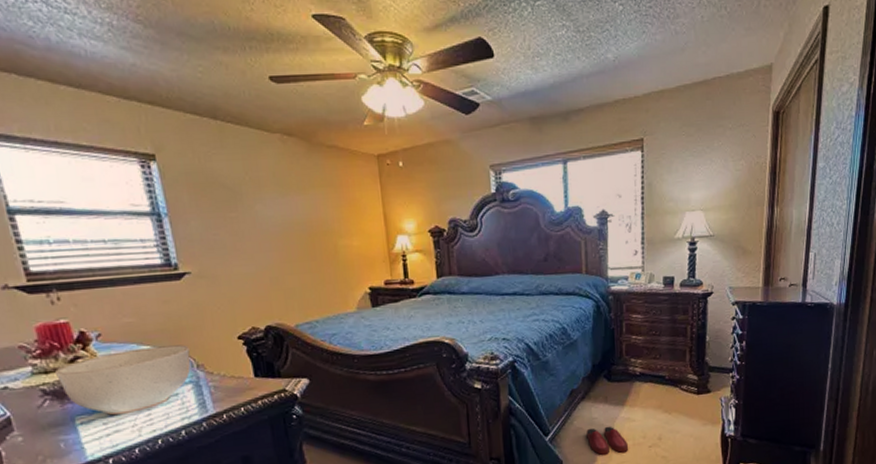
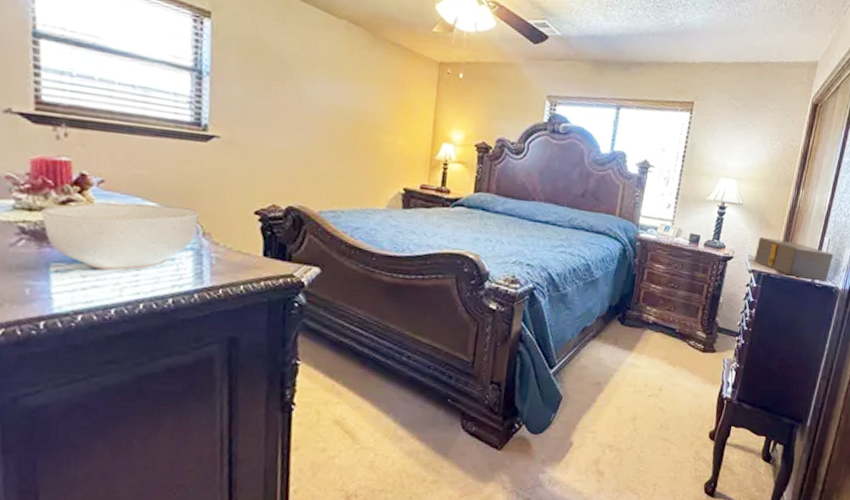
slippers: present [586,426,628,456] -> none [590,367,629,399]
jewelry box: none [736,264,823,301] -> present [754,236,834,282]

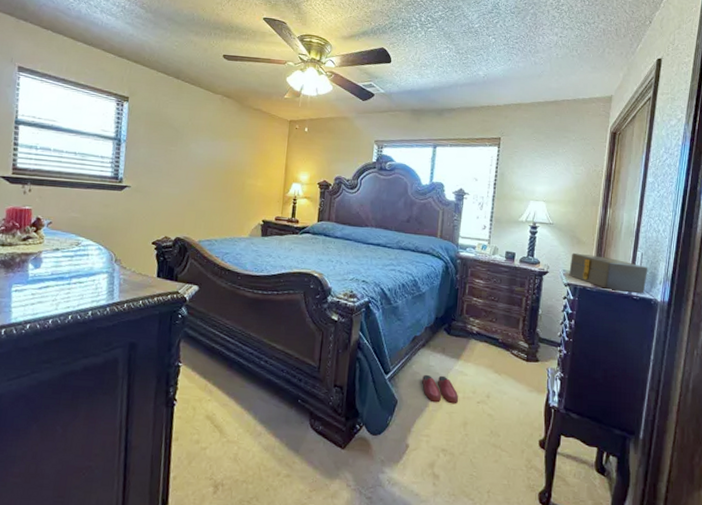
bowl: present [39,203,199,271] -> none [9,238,114,290]
slippers: none [590,367,629,399] -> present [422,374,458,404]

